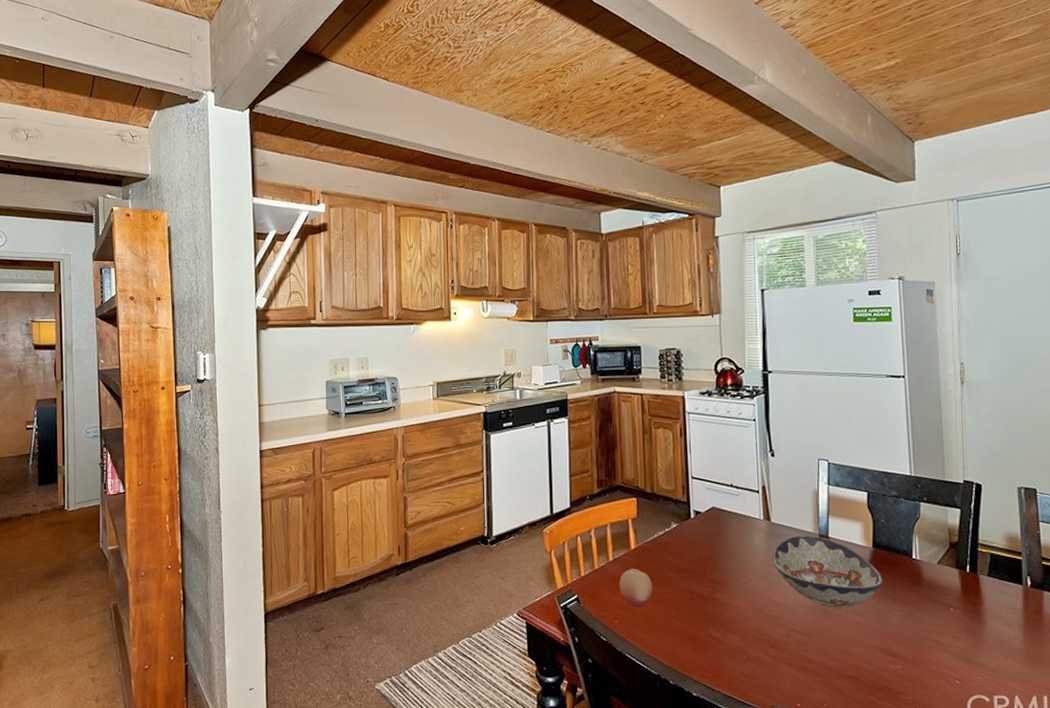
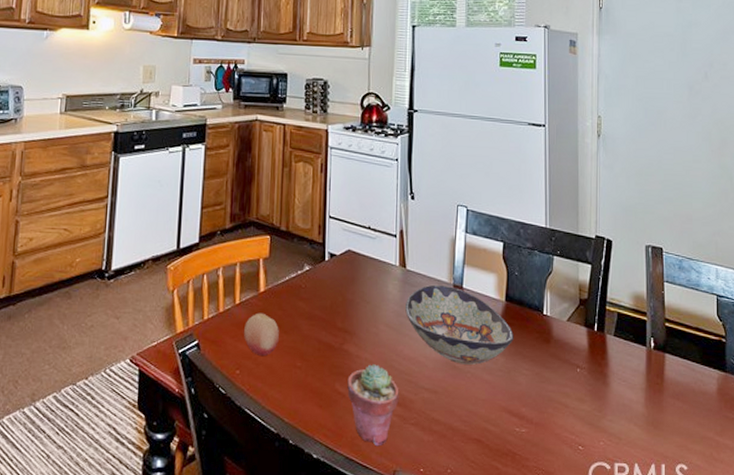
potted succulent: none [721,611,772,685] -> present [347,364,399,447]

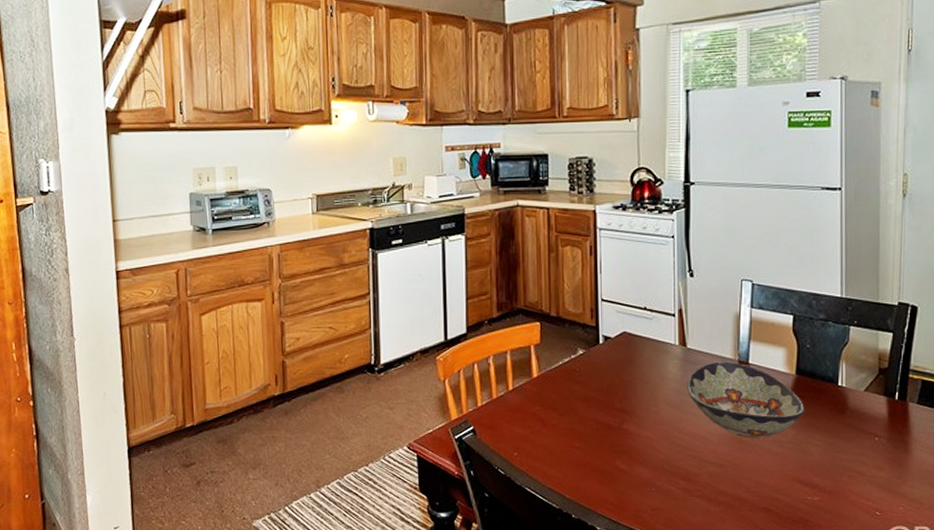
fruit: present [244,312,279,356] -> none [519,397,555,438]
potted succulent: present [347,364,399,447] -> none [628,442,683,518]

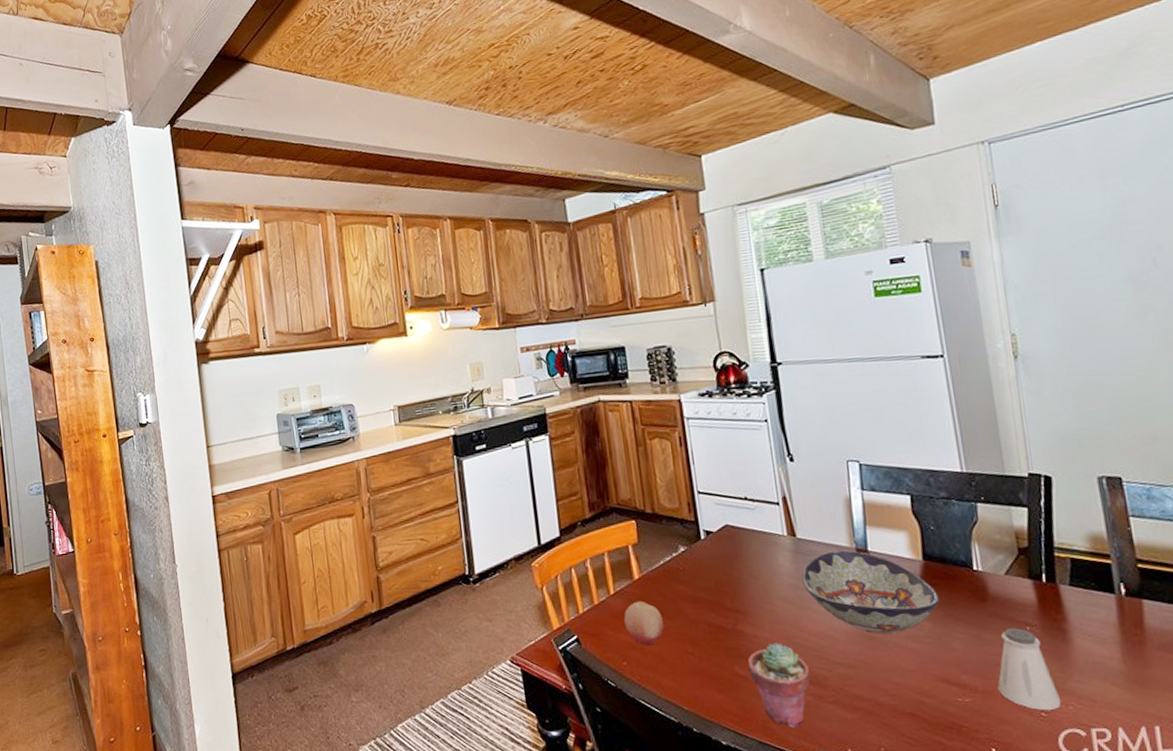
fruit: none [519,397,555,438] -> present [624,601,664,645]
potted succulent: none [628,442,683,518] -> present [747,643,811,729]
saltshaker: none [843,438,895,511] -> present [997,628,1062,711]

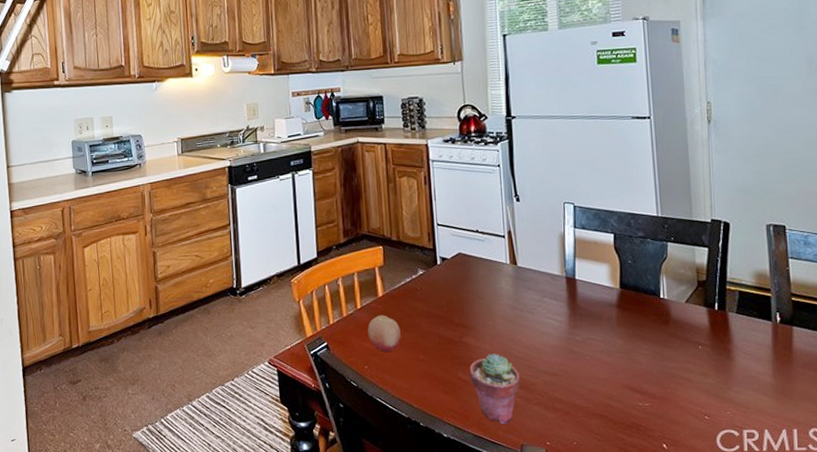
decorative bowl: present [801,550,940,634] -> none [519,278,631,349]
saltshaker: present [997,628,1062,711] -> none [672,347,722,415]

